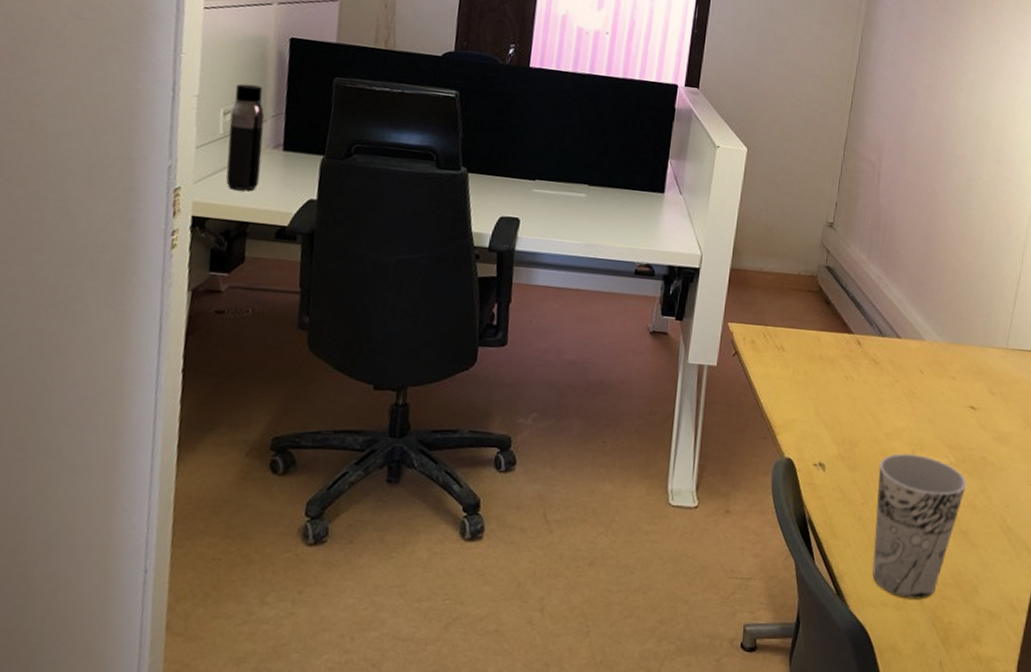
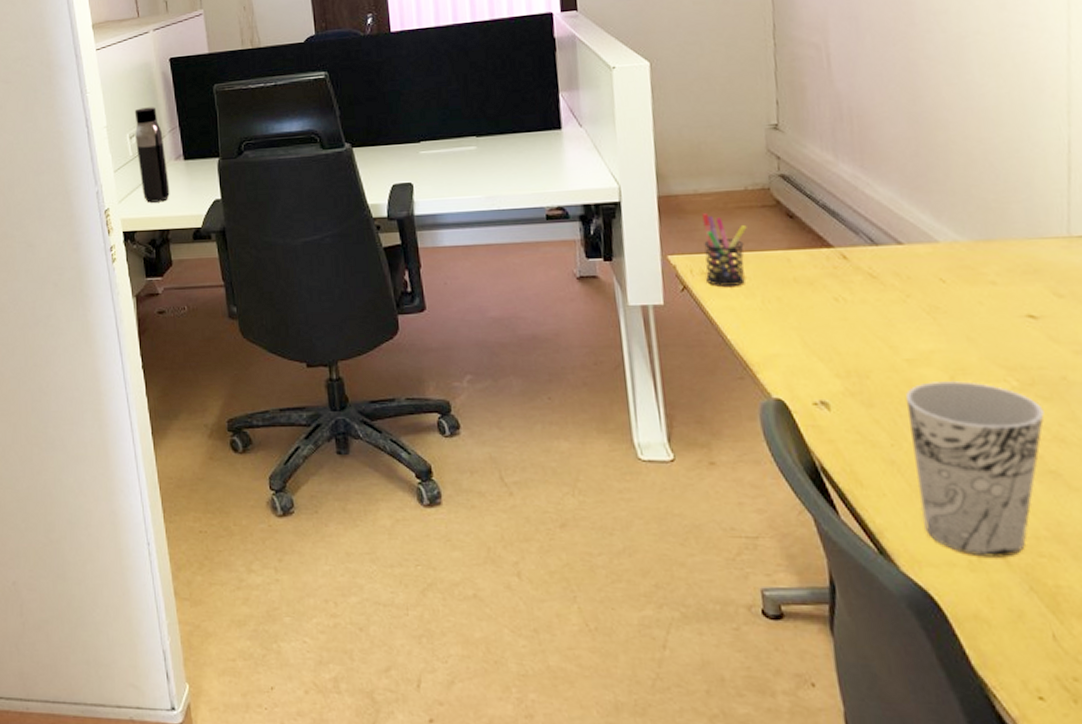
pen holder: none [754,290,794,357] -> present [702,213,747,287]

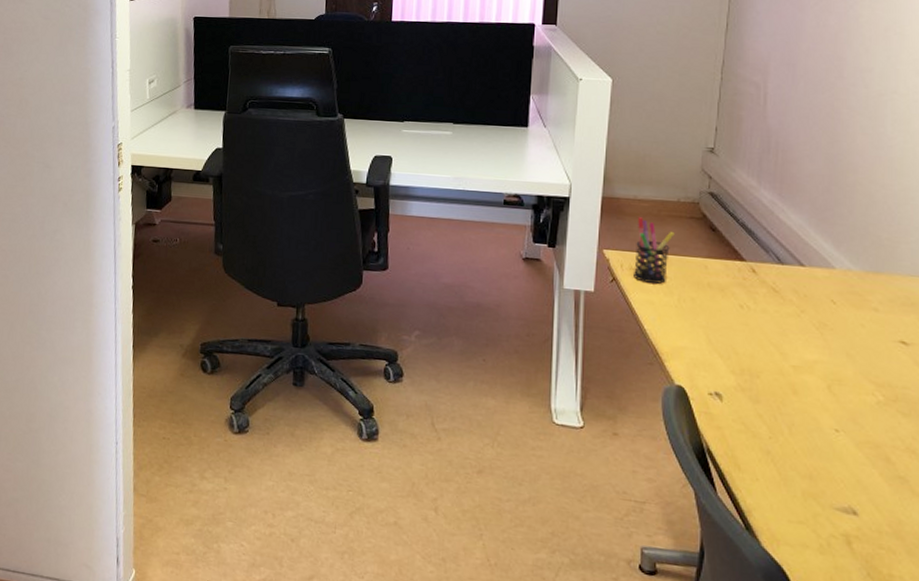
water bottle: present [134,107,170,203] -> none [153,57,179,144]
cup: present [905,380,1045,558] -> none [786,388,902,546]

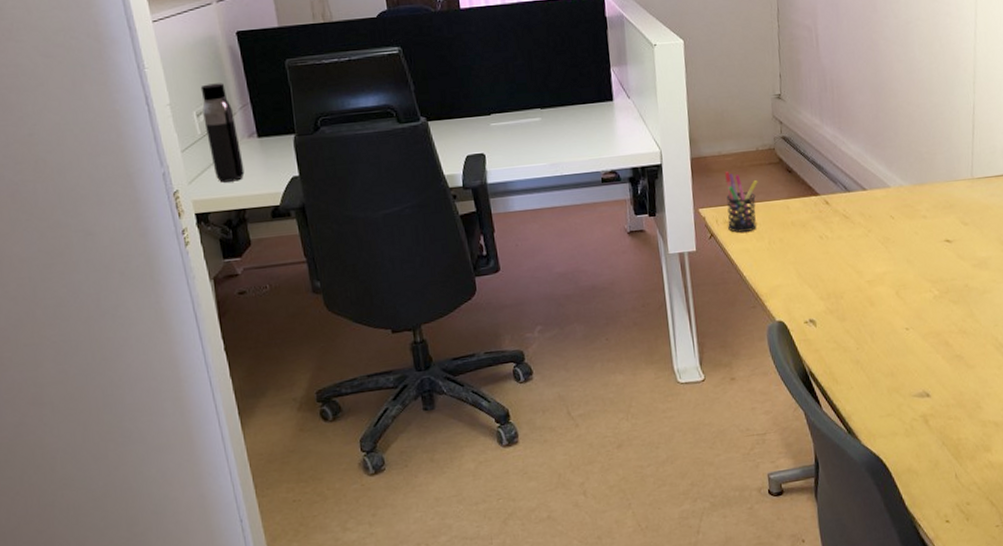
water bottle: none [153,57,179,144] -> present [200,83,245,183]

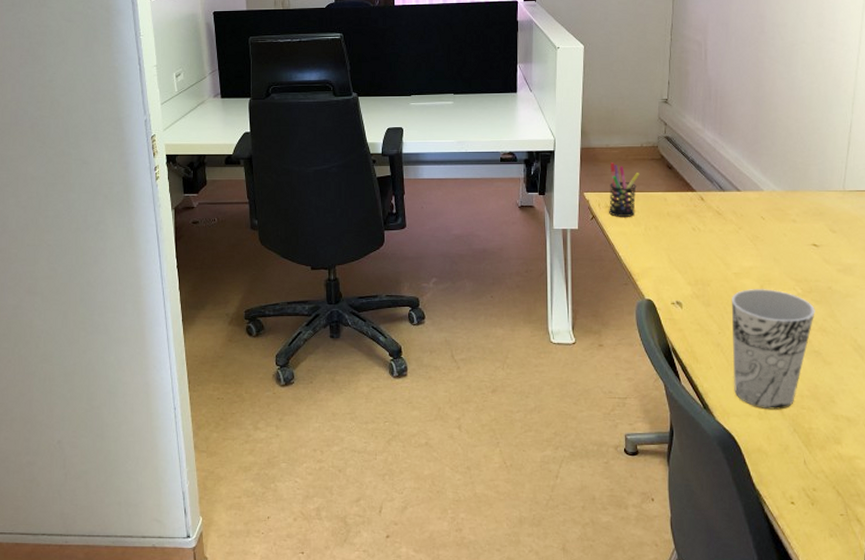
water bottle: present [200,83,245,183] -> none [181,52,208,132]
cup: none [866,294,954,425] -> present [731,288,815,410]

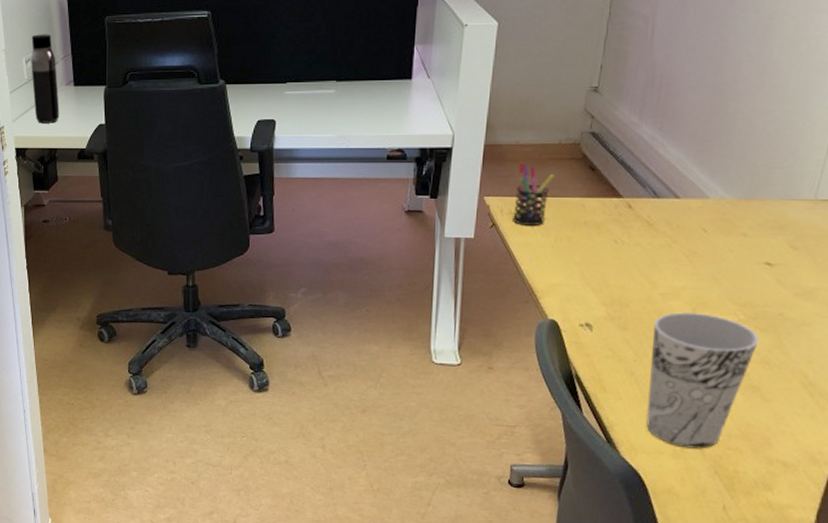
water bottle: none [181,52,208,132] -> present [31,34,60,123]

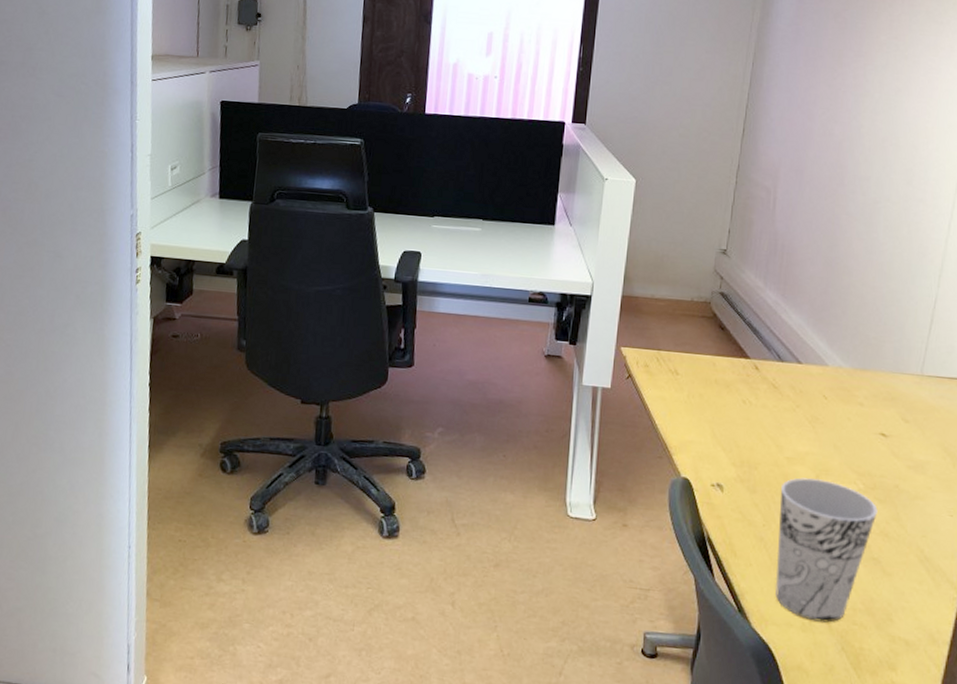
water bottle: present [31,34,60,123] -> none [175,143,203,234]
pen holder: present [513,162,555,226] -> none [648,316,687,380]

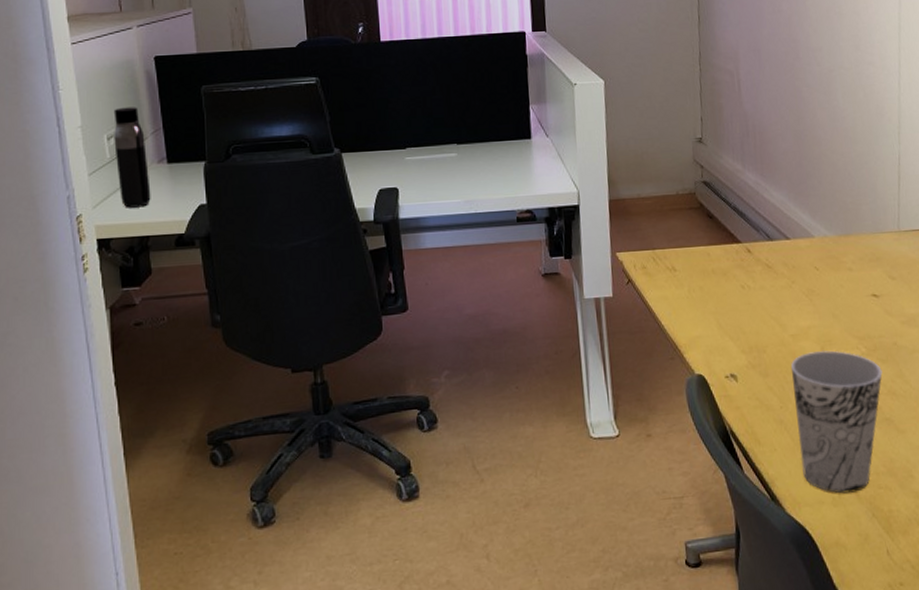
water bottle: none [175,143,203,234] -> present [113,107,151,208]

